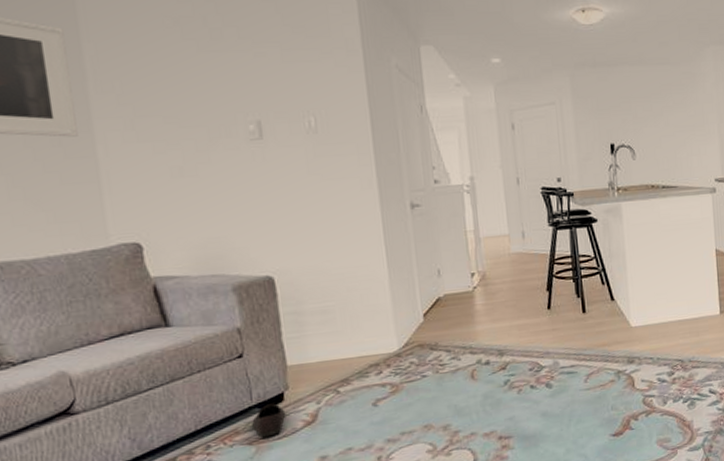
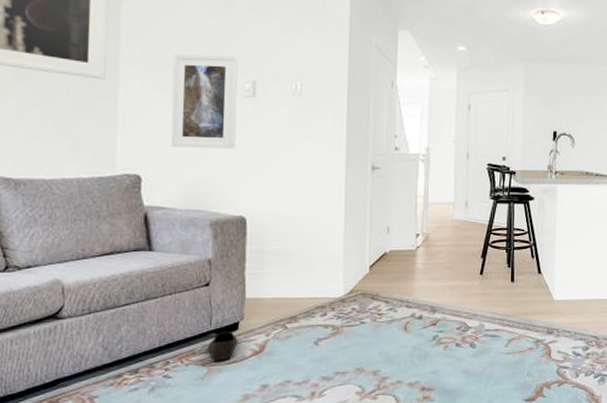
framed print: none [157,94,249,206] -> present [170,54,239,149]

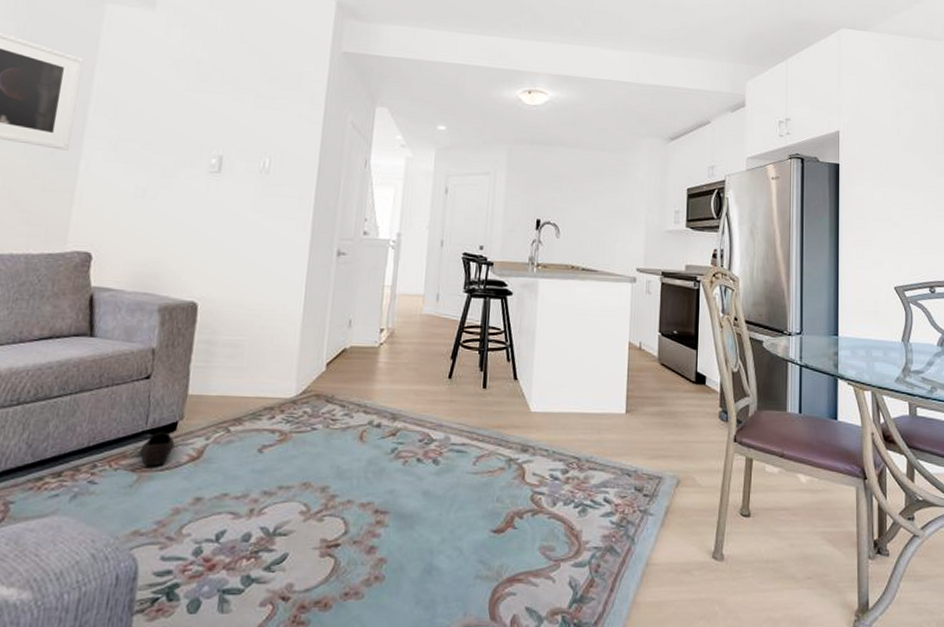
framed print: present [170,54,239,149] -> none [126,126,207,228]

